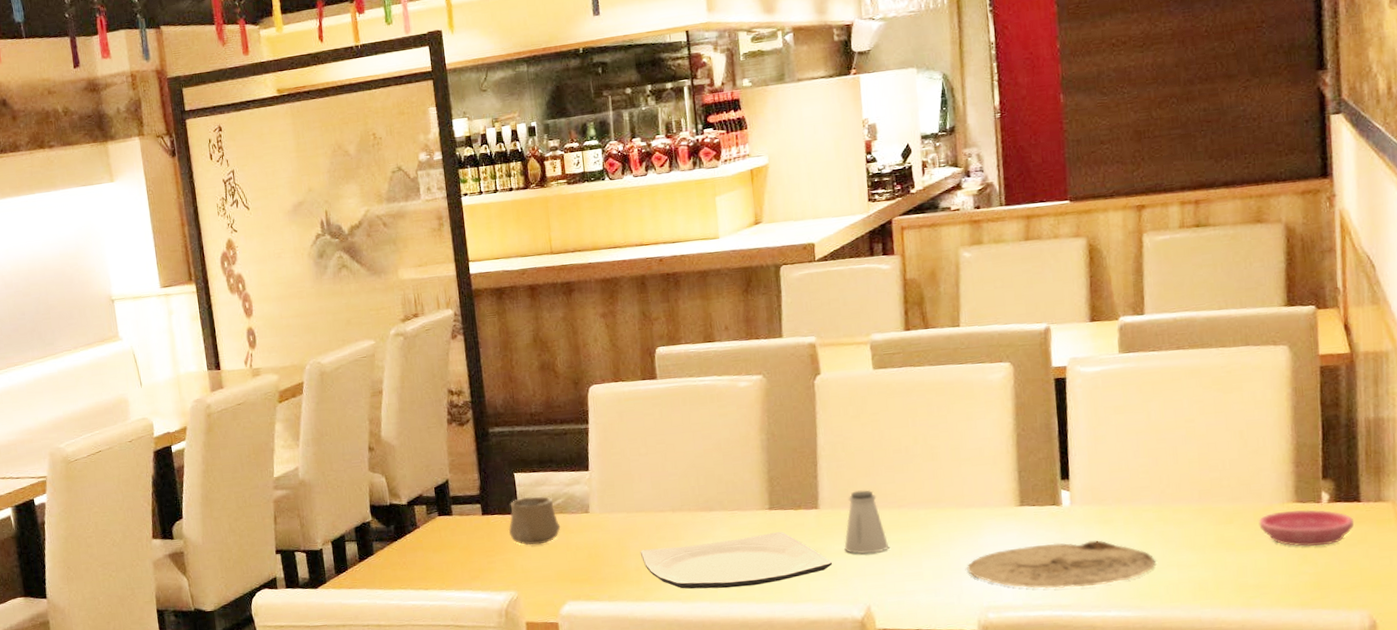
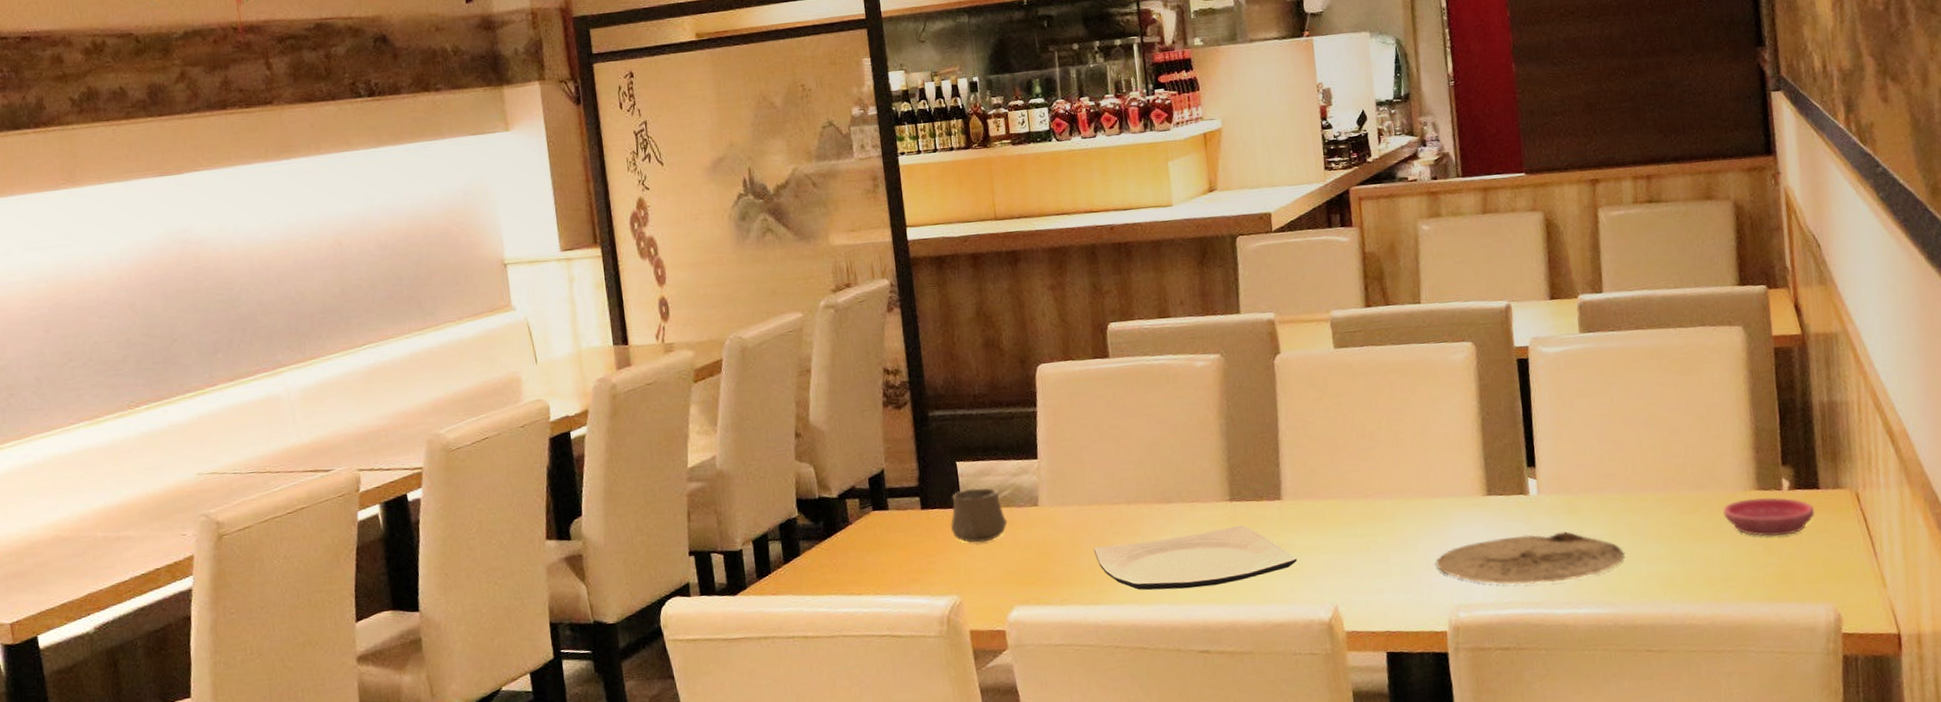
saltshaker: present [844,489,888,554] -> none [1309,478,1355,549]

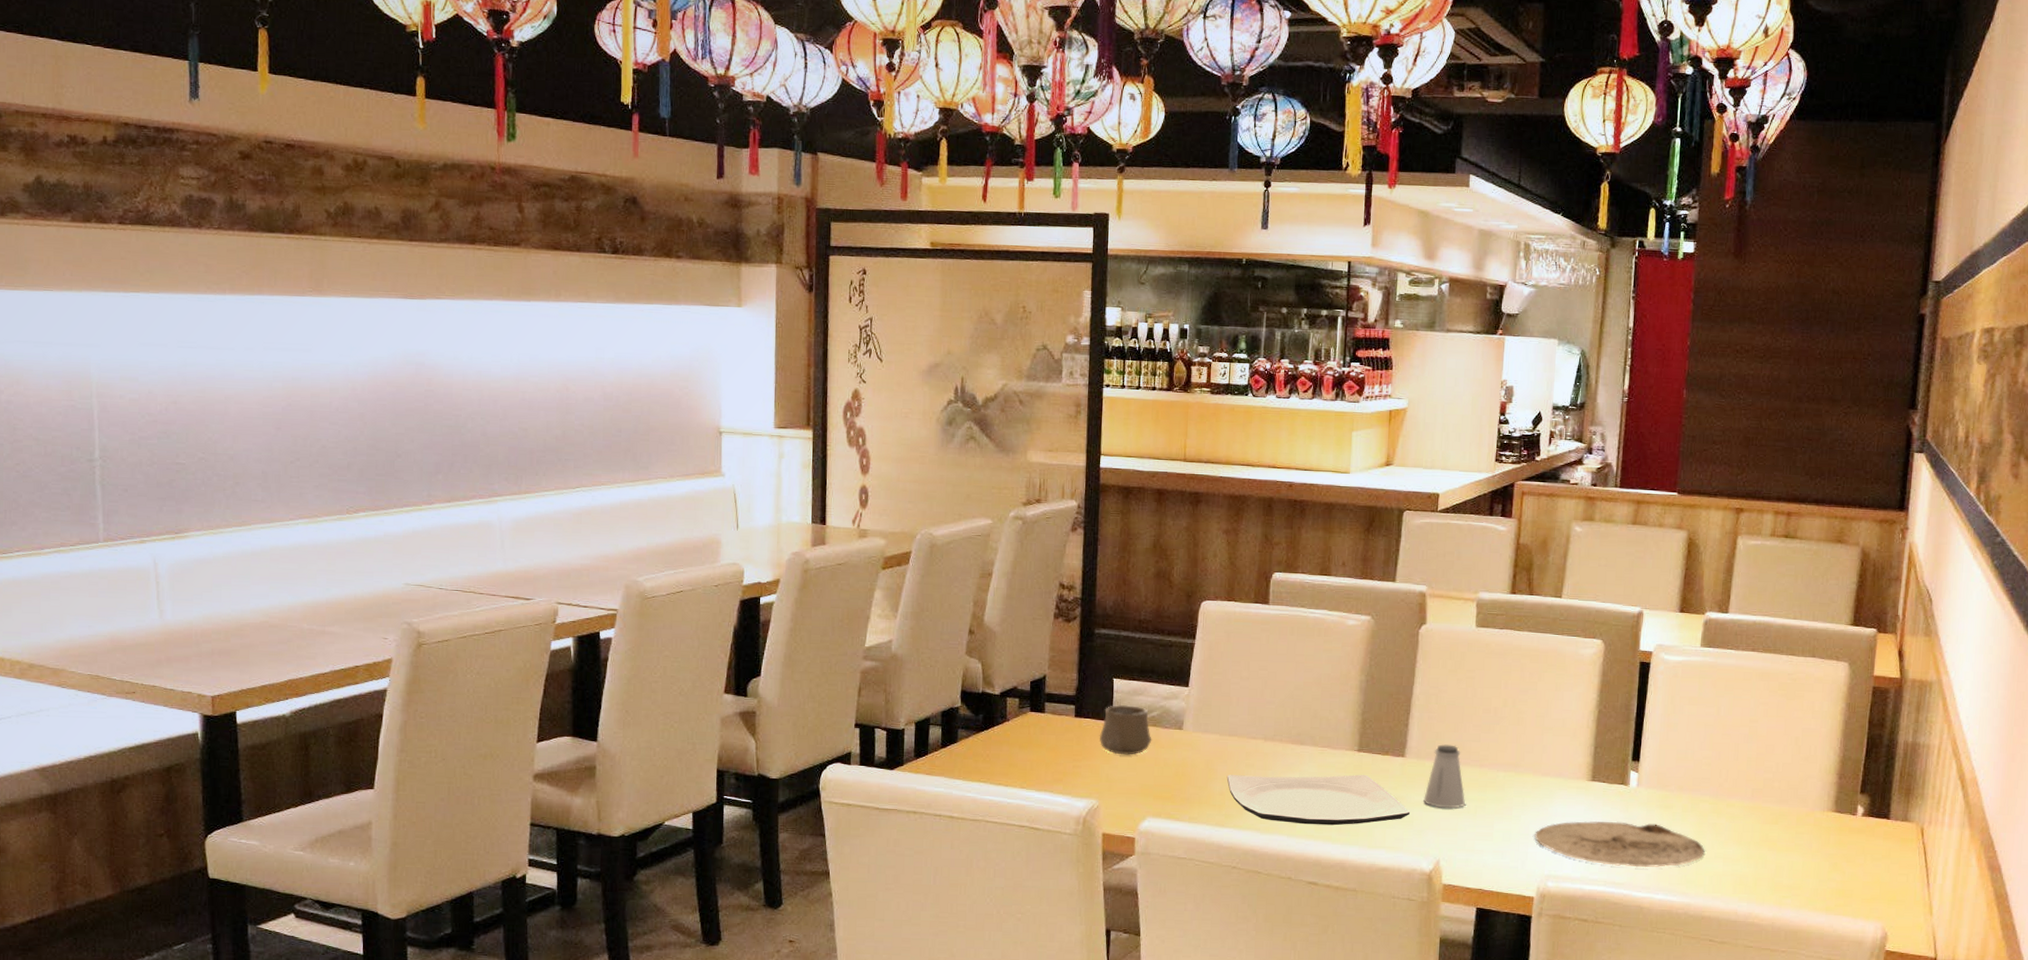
saltshaker: none [1309,478,1355,549] -> present [1423,744,1465,809]
saucer: present [1723,497,1814,537] -> none [1800,819,1881,856]

